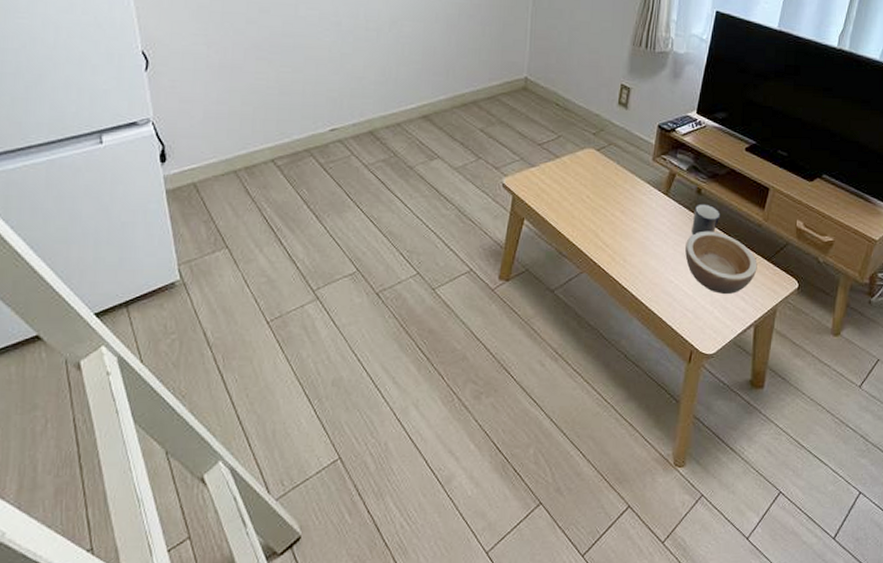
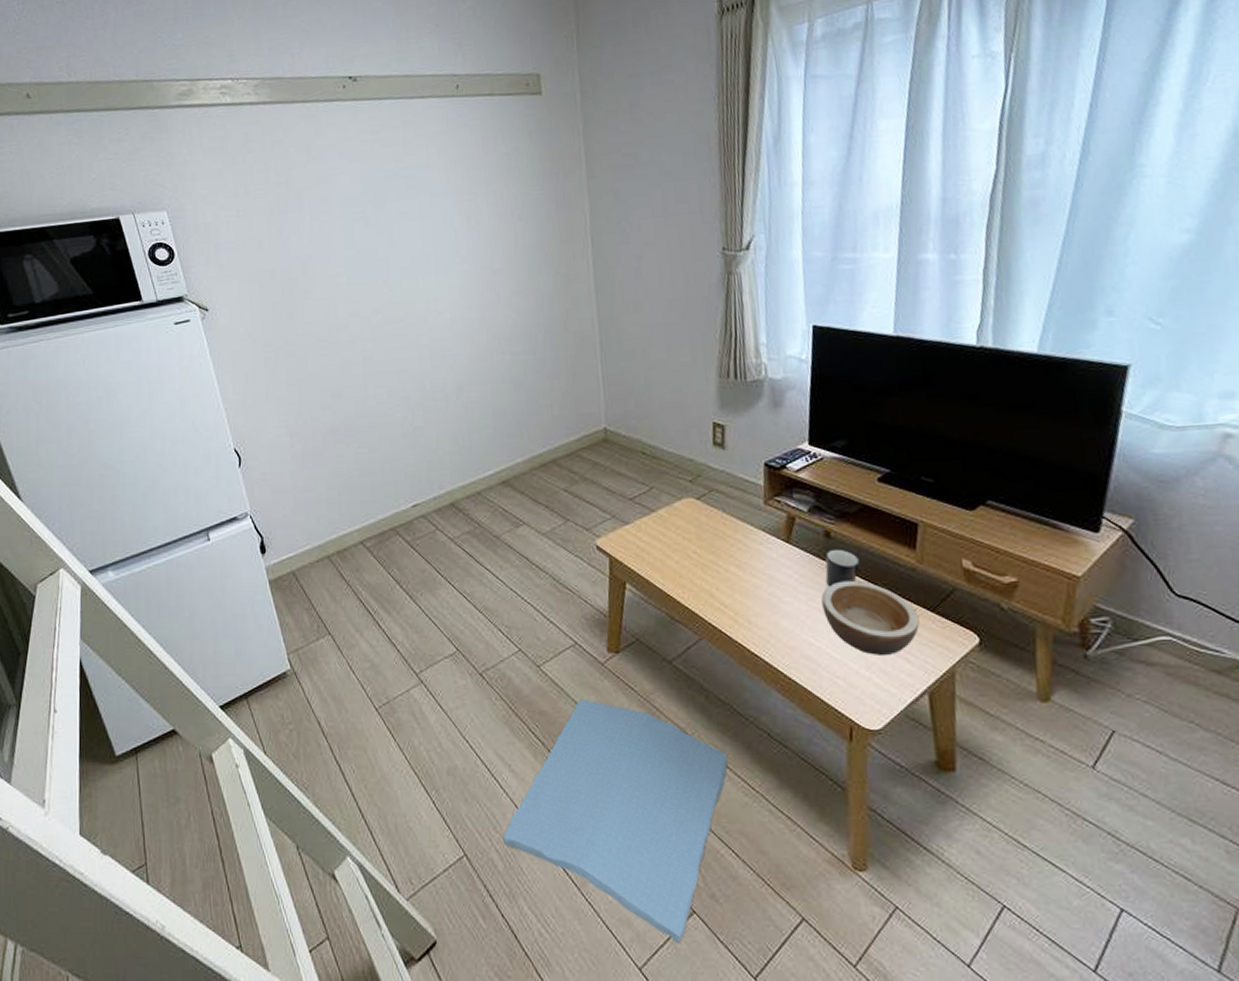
seat cushion: none [377,320,590,530] -> present [502,699,729,943]

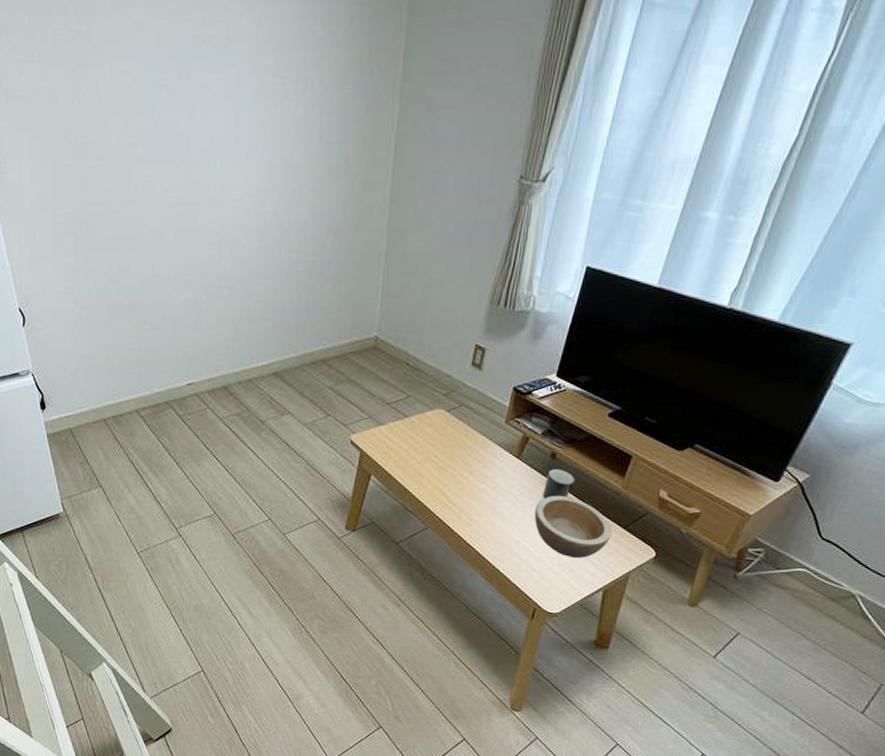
seat cushion: present [502,699,729,943] -> none [235,564,431,747]

